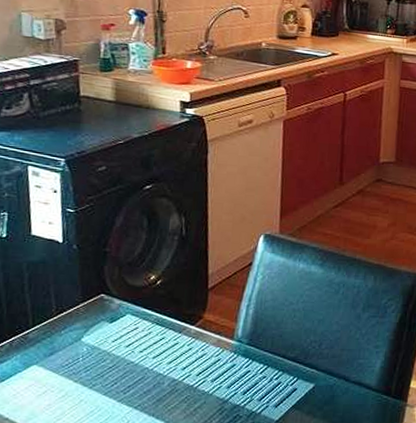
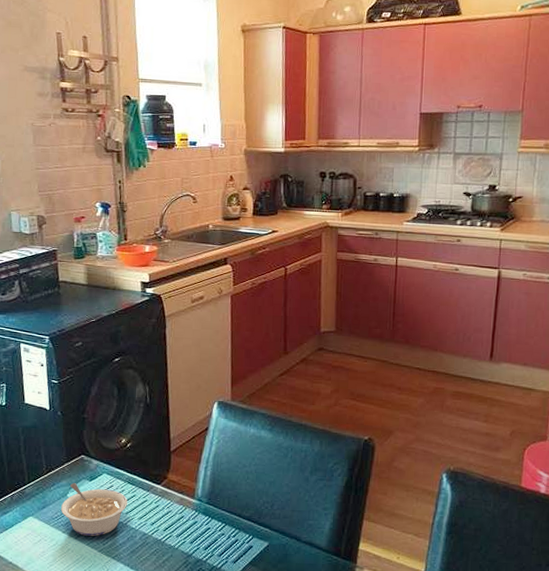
legume: none [72,326,155,384] -> present [60,483,127,536]

